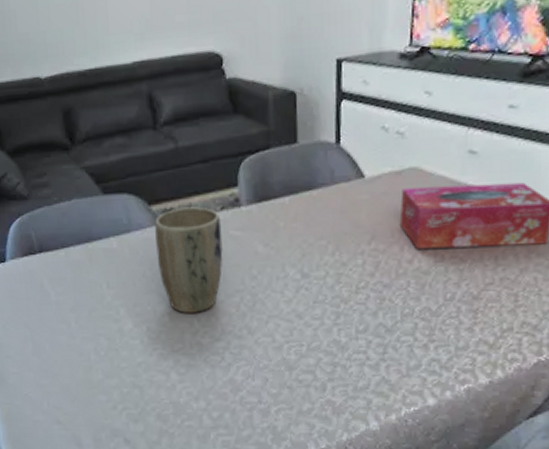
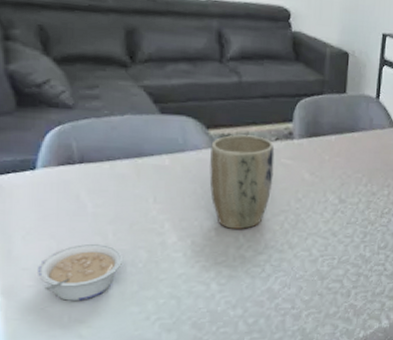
legume: none [18,331,87,389] -> present [38,243,124,302]

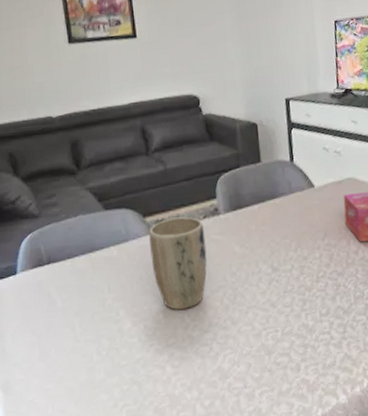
legume: present [38,243,124,302] -> none [25,335,90,393]

